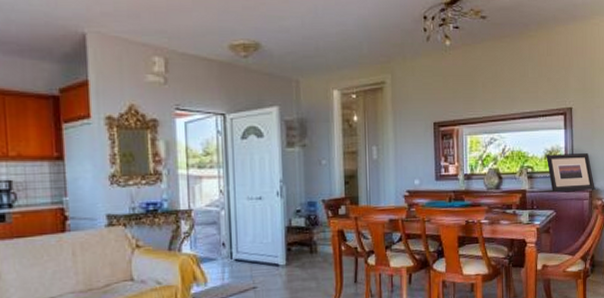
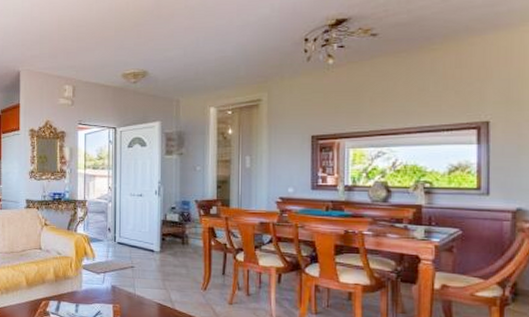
picture frame: present [546,153,595,192] -> none [450,170,521,211]

